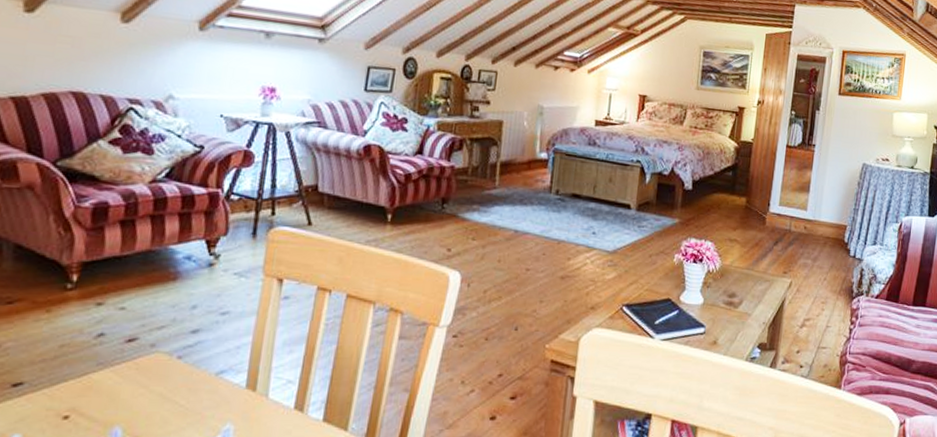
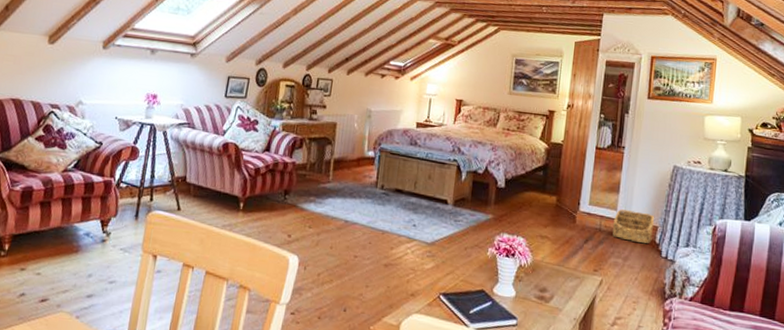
basket: none [802,209,844,244] -> present [612,209,655,244]

